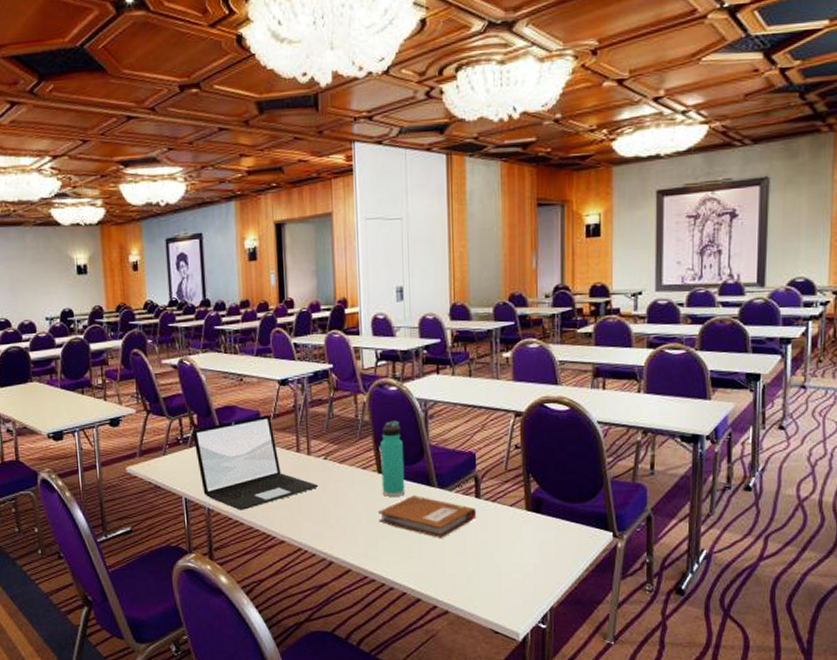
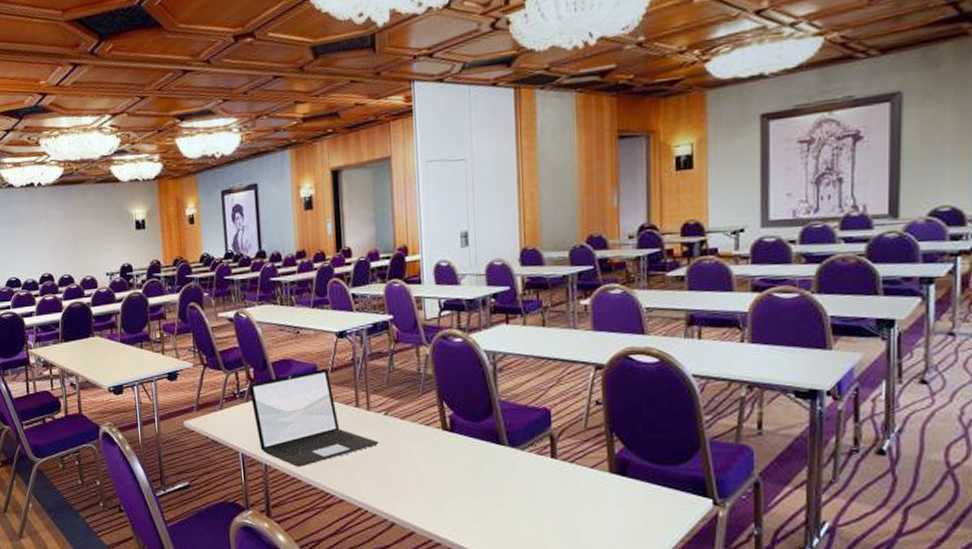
notebook: present [377,496,477,539] -> none [442,455,553,502]
thermos bottle: present [380,420,405,497] -> none [445,374,473,455]

